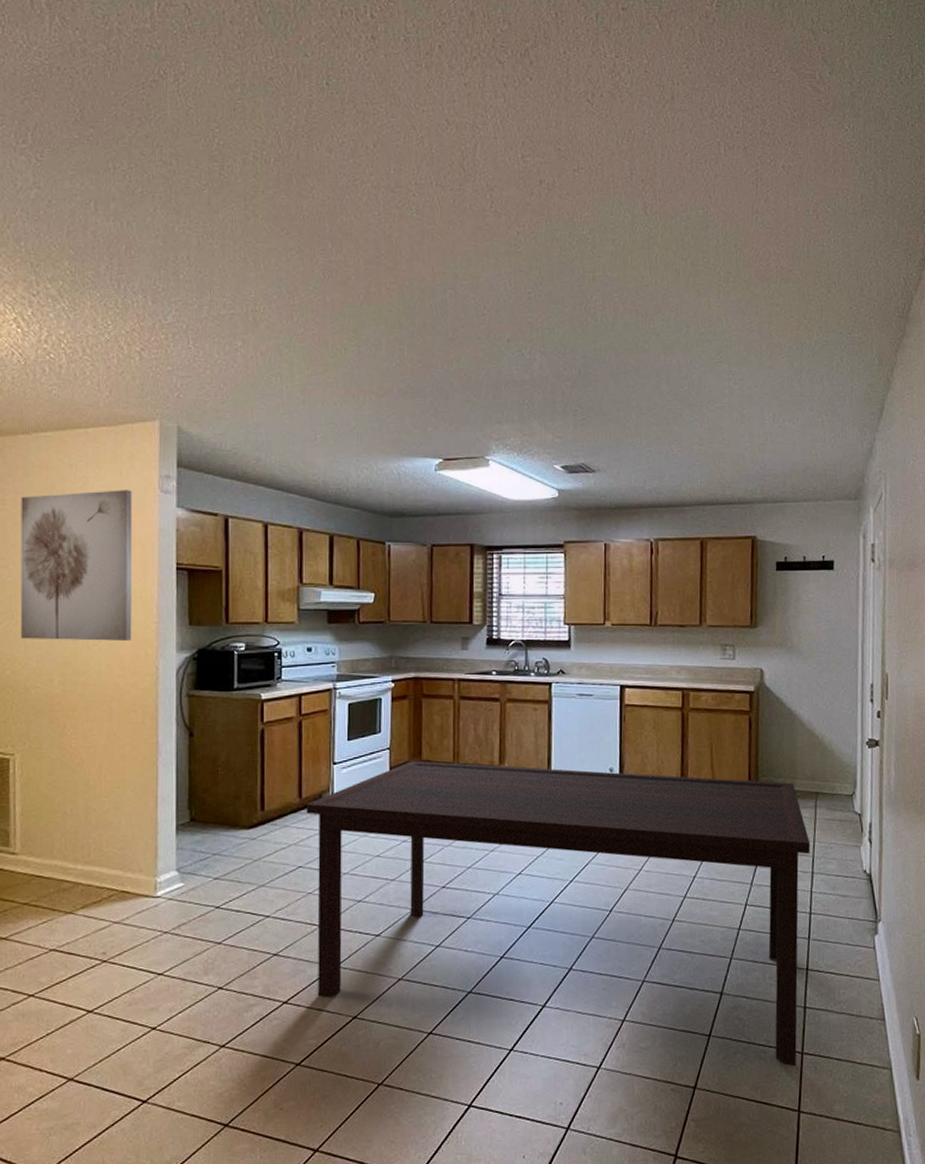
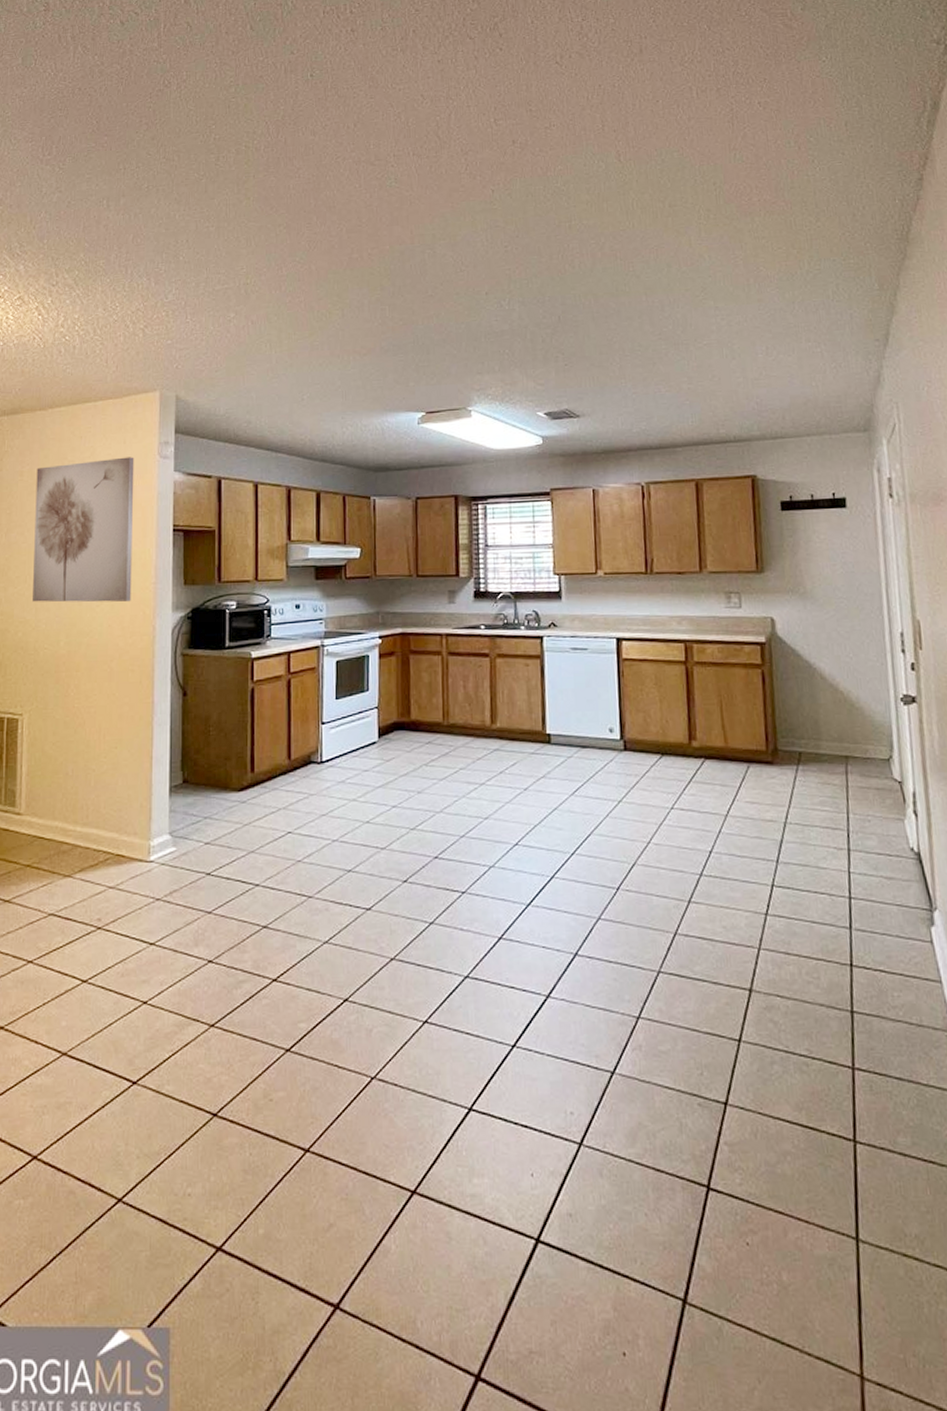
dining table: present [306,761,811,1067] -> none [295,720,847,1085]

